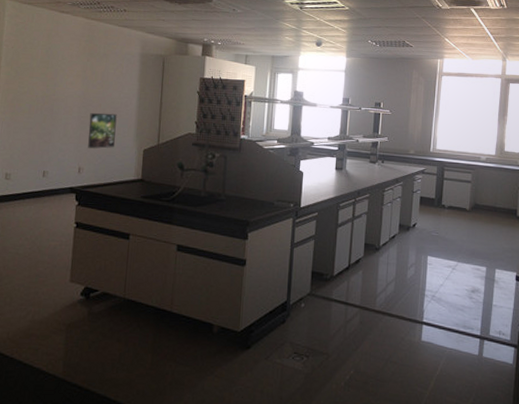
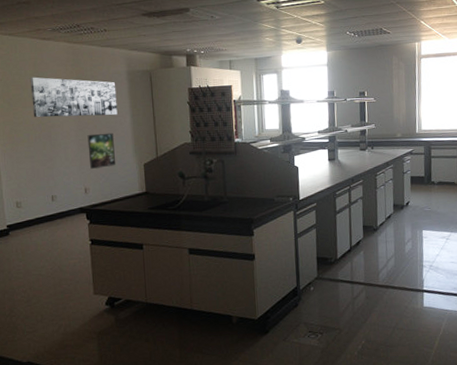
wall art: none [39,48,127,97] -> present [29,77,118,117]

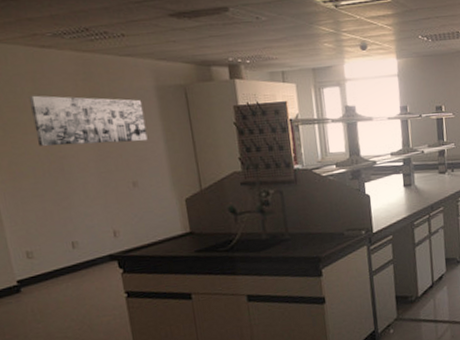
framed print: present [87,132,116,170] -> none [111,162,151,208]

